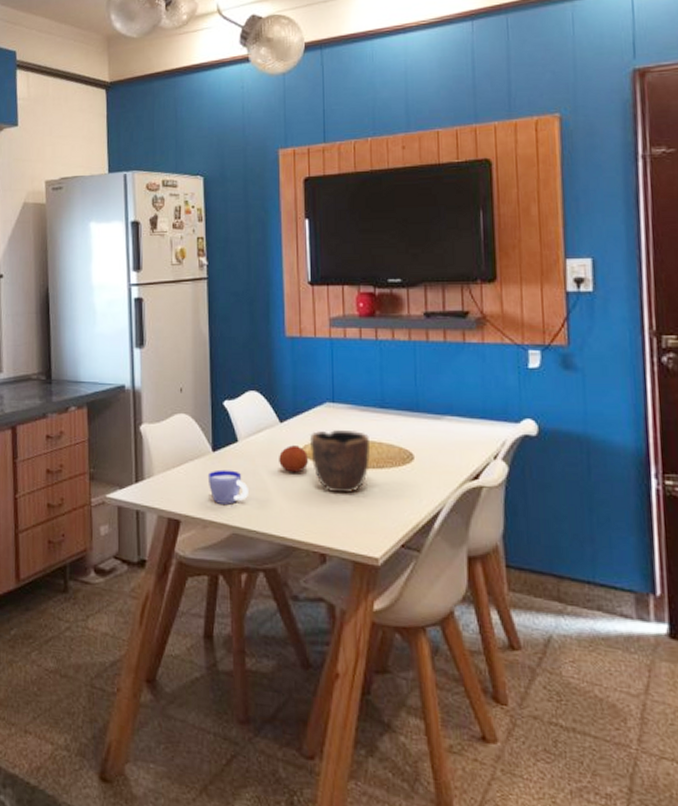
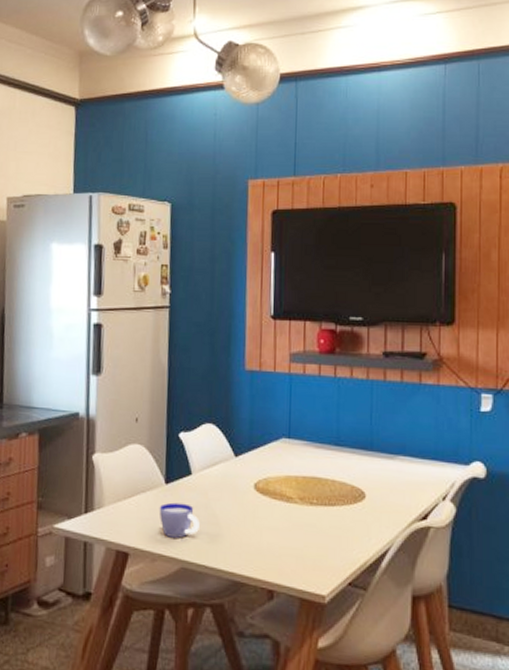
fruit: present [279,445,309,473] -> none [232,480,262,508]
bowl: present [309,430,370,494] -> none [263,466,323,530]

